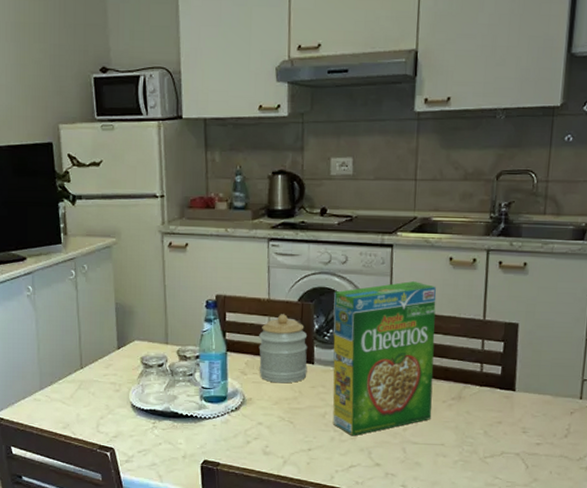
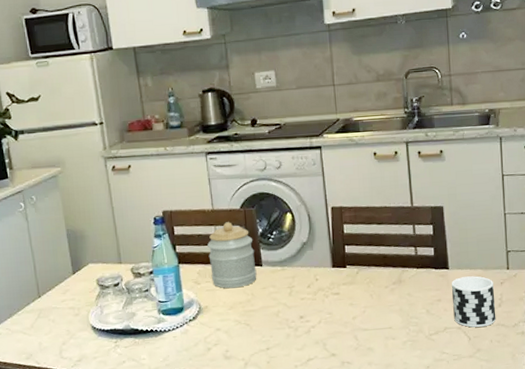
cereal box: present [333,281,436,436] -> none [273,178,377,331]
cup: none [513,401,562,456] -> present [451,276,496,328]

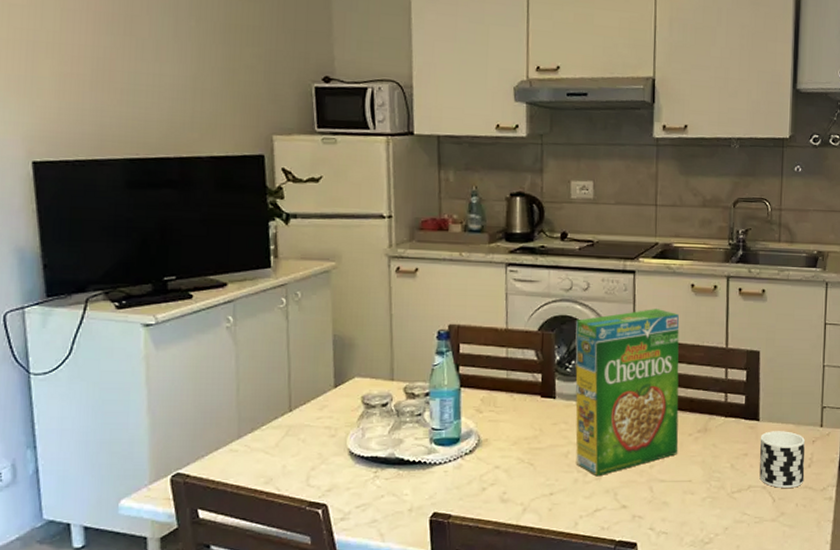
jar: present [207,222,257,289] -> none [495,345,549,421]
cereal box: none [273,178,377,331] -> present [575,309,680,477]

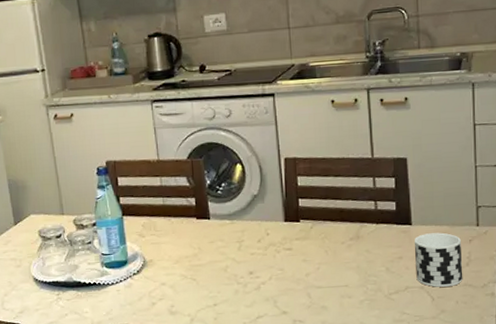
cereal box: present [575,309,680,477] -> none [222,127,332,287]

